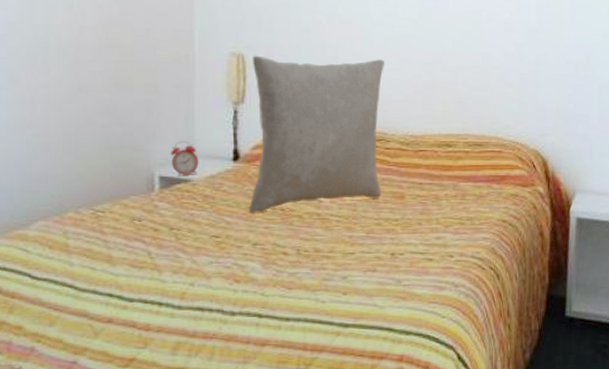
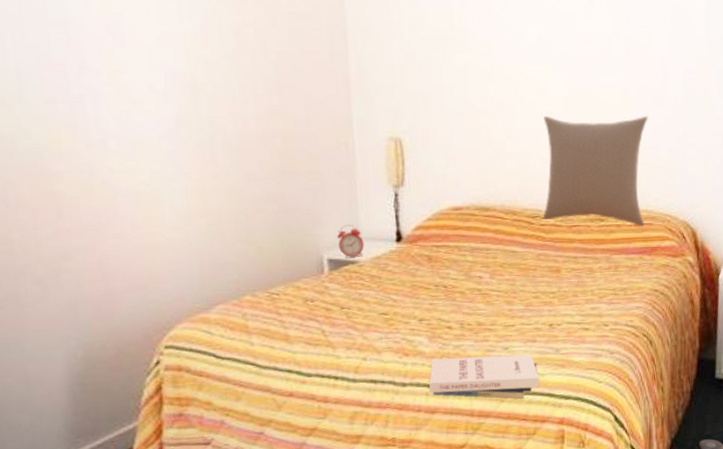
pillow: present [248,55,384,212] -> none [410,138,538,290]
books: none [260,284,379,334] -> present [429,354,540,400]
pillow: none [388,37,500,154] -> present [542,115,648,227]

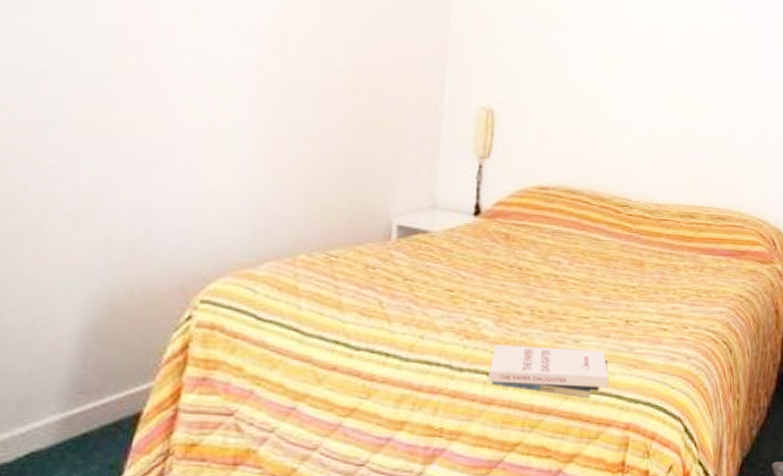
alarm clock: present [337,225,364,259] -> none [411,191,439,227]
pillow: present [542,115,648,227] -> none [631,104,750,229]

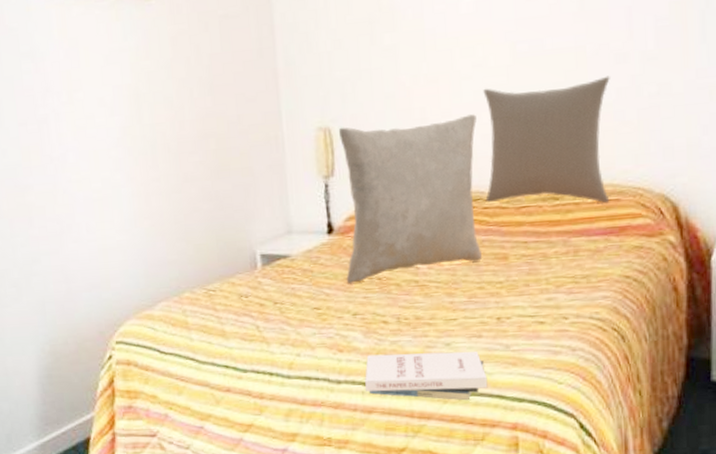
pillow: none [485,111,634,269] -> present [339,114,482,283]
pillow: none [631,104,750,229] -> present [483,75,610,204]

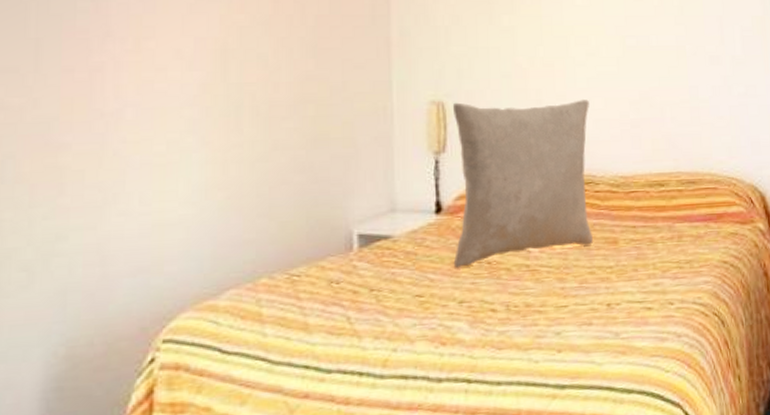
books: present [365,351,488,401] -> none [469,339,598,395]
pillow: present [483,75,610,204] -> none [596,74,709,192]

